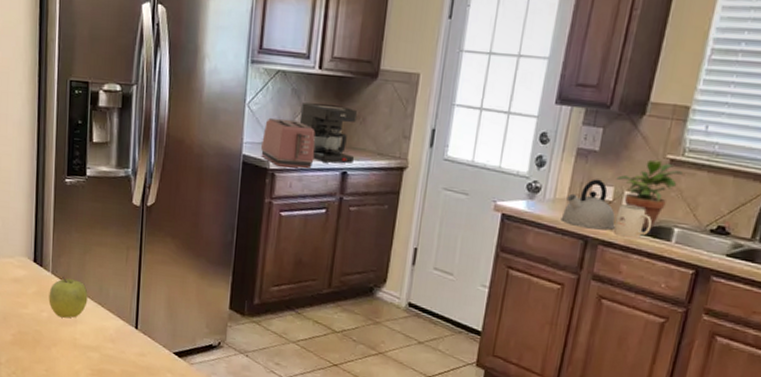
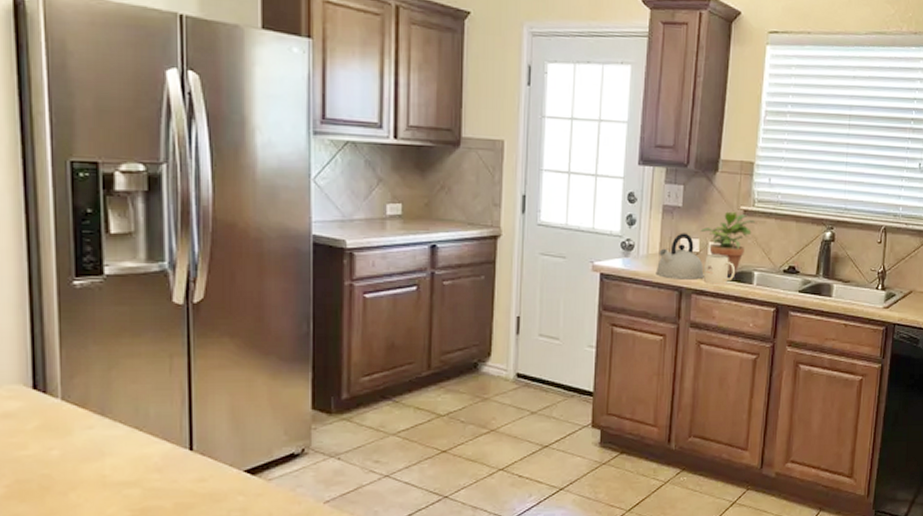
fruit: present [48,276,88,318] -> none [59,400,118,453]
toaster: present [261,117,316,170] -> none [335,192,398,245]
coffee maker: present [299,102,357,163] -> none [377,174,444,237]

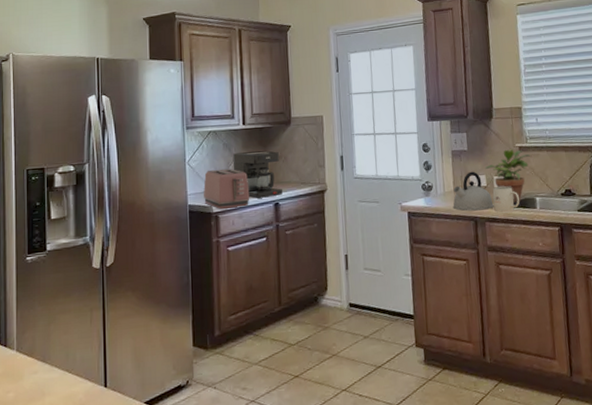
toaster: none [335,192,398,245] -> present [203,168,250,209]
coffee maker: none [377,174,444,237] -> present [233,150,283,199]

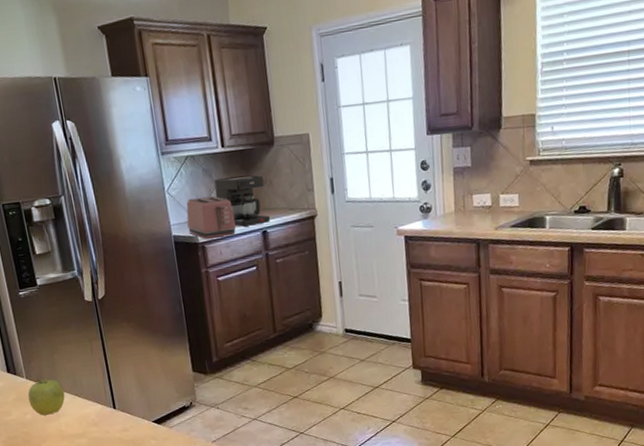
fruit: none [14,351,55,394] -> present [28,378,65,416]
kettle: present [453,171,494,212] -> none [453,189,499,234]
potted plant: present [485,149,530,202] -> none [490,163,542,222]
mug: present [492,186,520,213] -> none [497,205,528,234]

